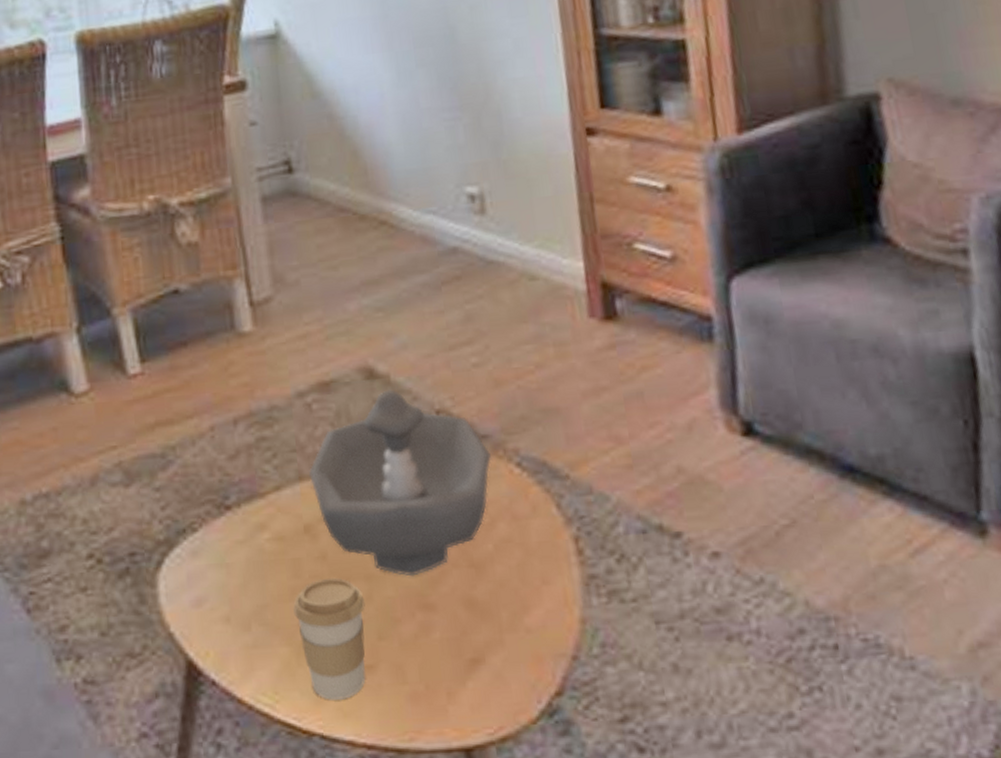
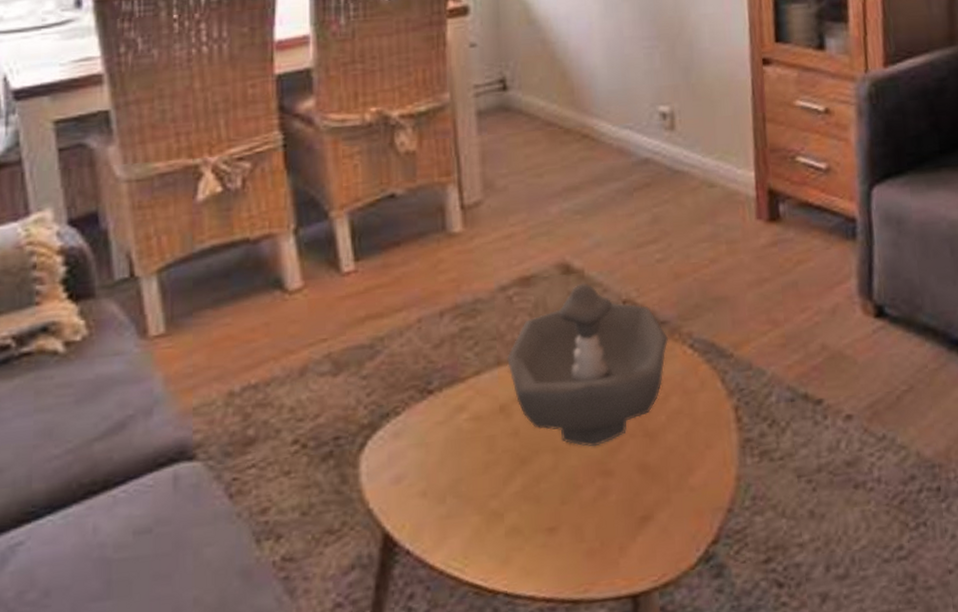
coffee cup: present [293,577,366,700] -> none [486,451,551,561]

